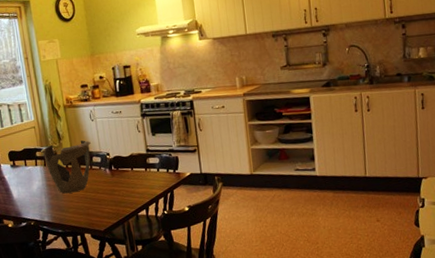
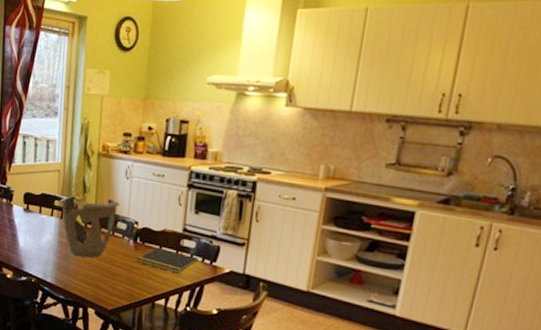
notepad: none [115,169,164,187] -> present [136,247,198,274]

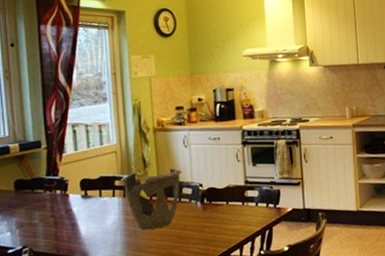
notepad: present [136,247,198,274] -> none [206,203,263,223]

